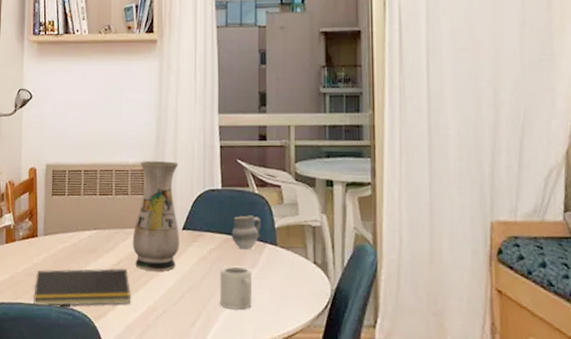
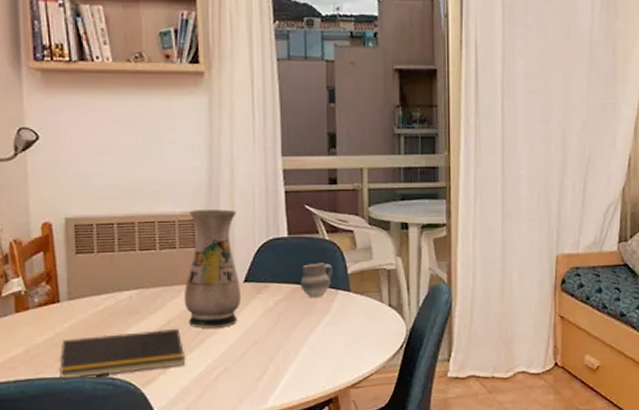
cup: present [220,266,252,310] -> none [289,315,324,359]

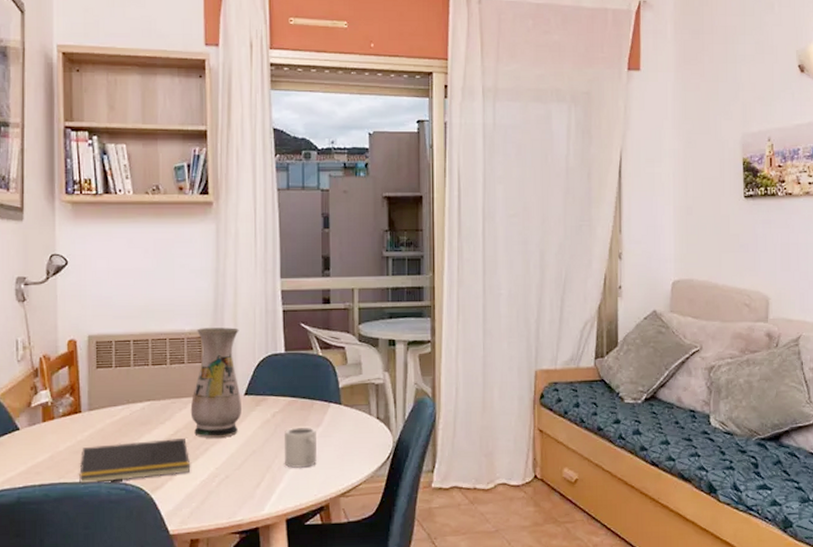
cup: none [289,315,324,359] -> present [285,427,317,468]
cup: present [300,262,333,298] -> none [296,377,326,411]

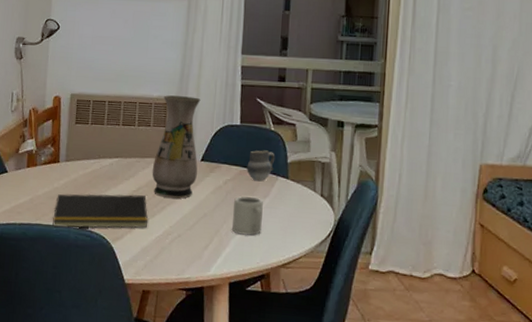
cup: none [296,377,326,411] -> present [247,150,275,182]

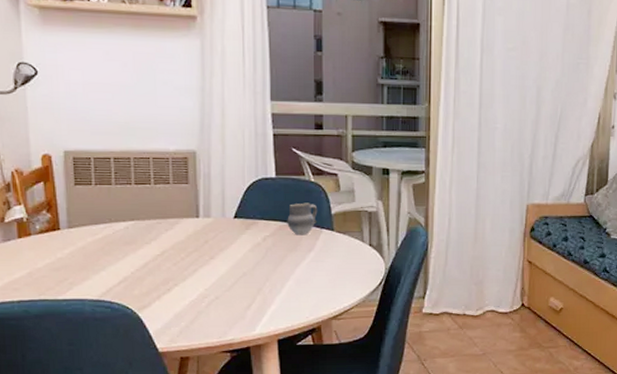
notepad: present [52,193,148,229] -> none [60,259,179,302]
vase: present [152,95,201,199] -> none [177,148,231,259]
cup: present [232,196,263,235] -> none [276,251,308,291]

